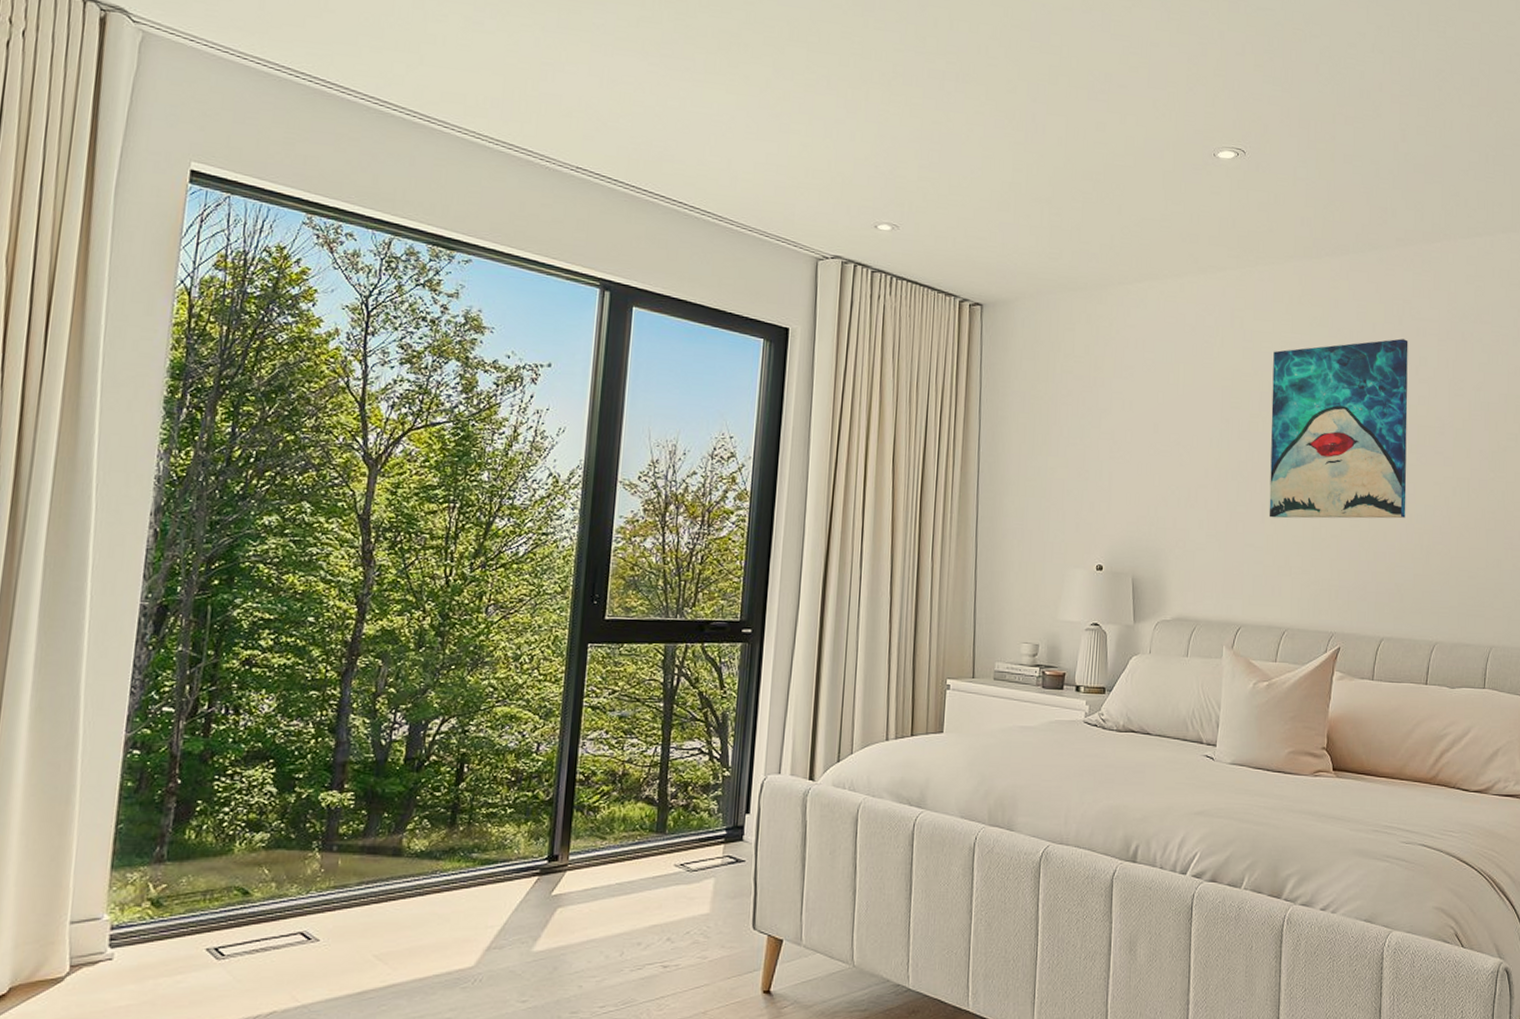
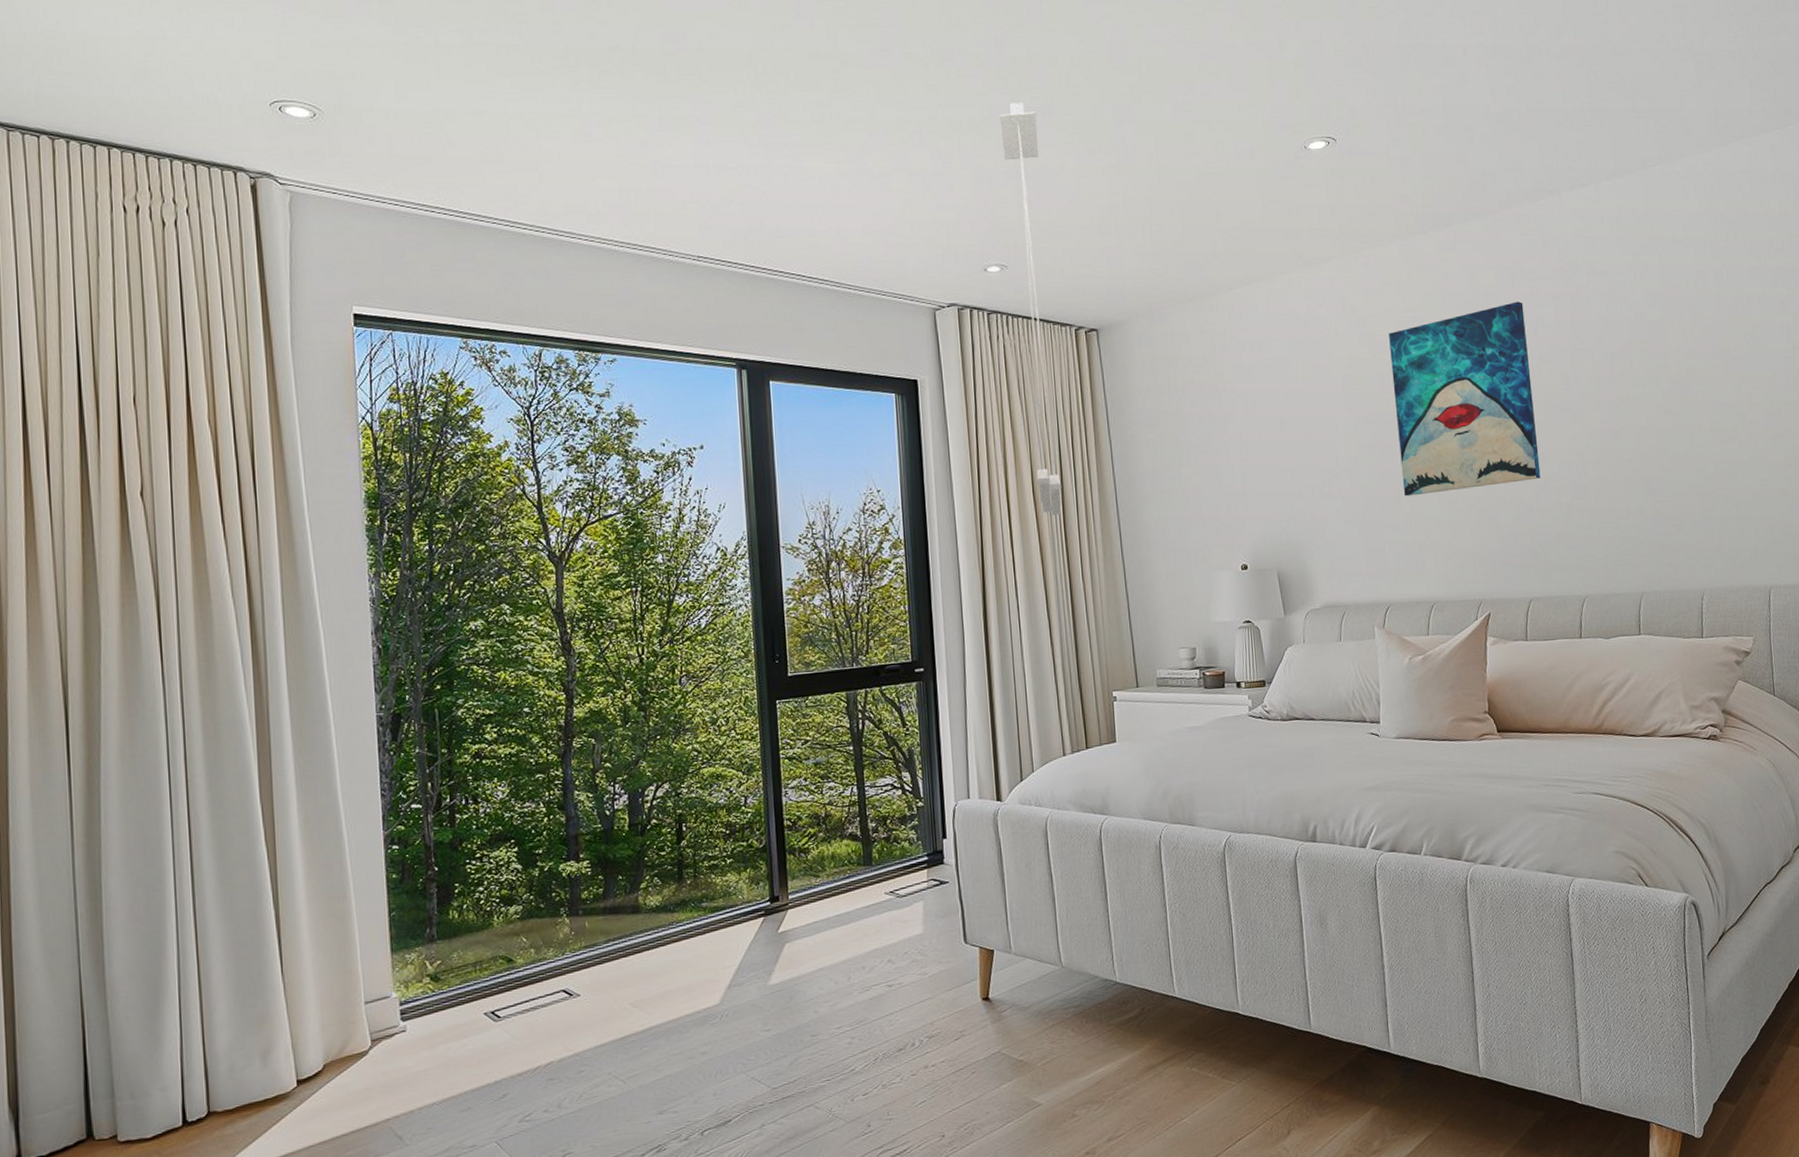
pendant light: none [897,64,950,489] -> present [999,103,1062,516]

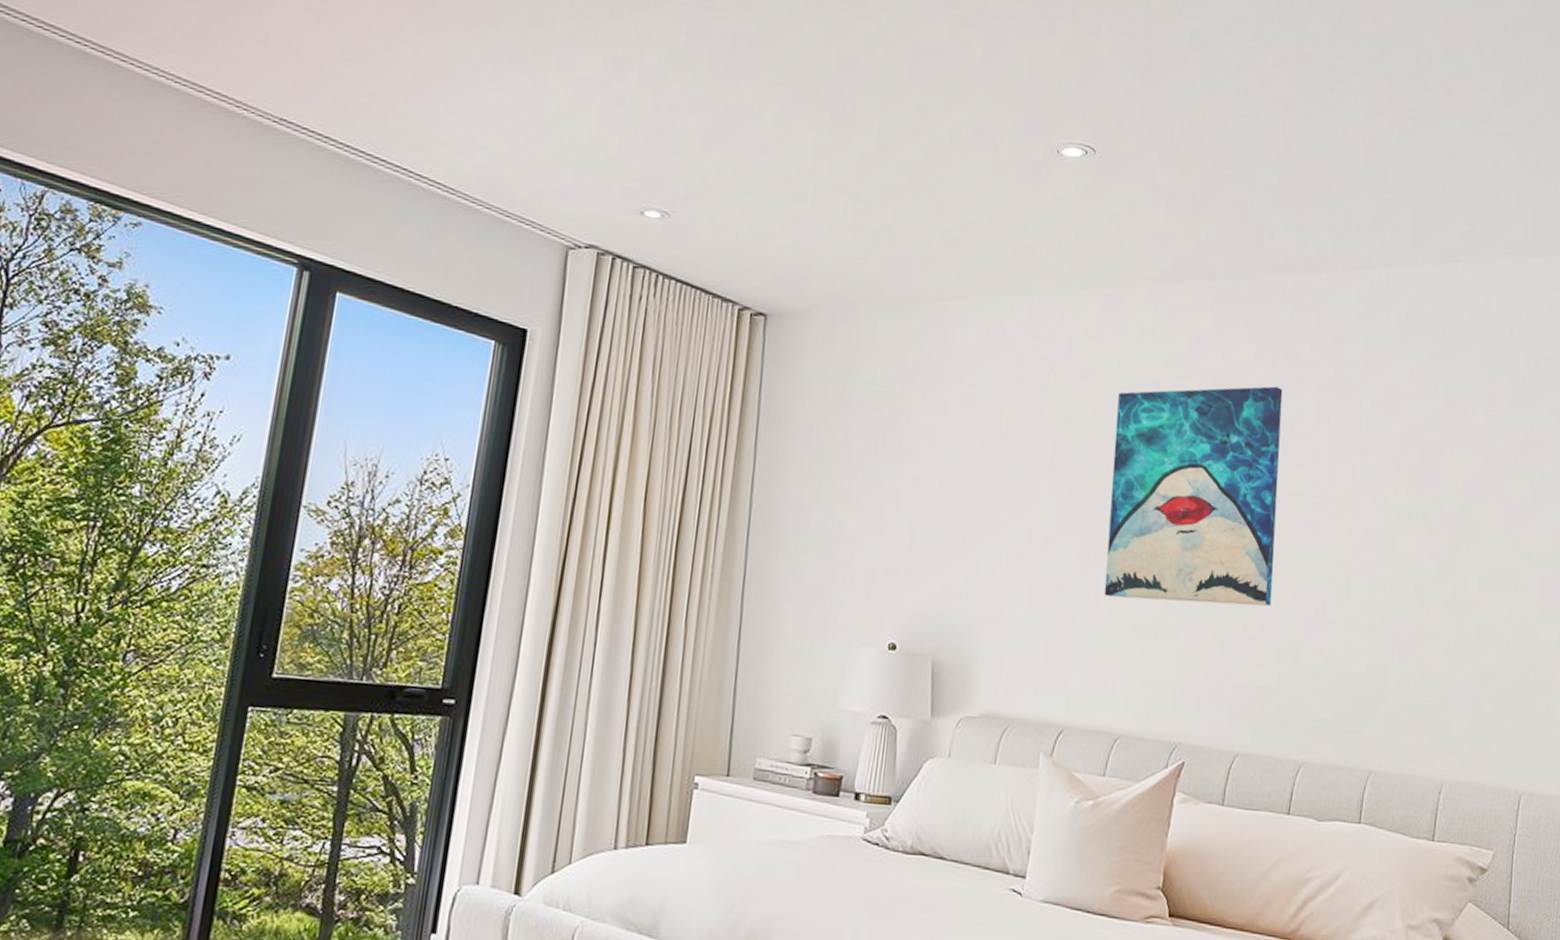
pendant light: present [999,103,1062,516] -> none [651,21,744,536]

